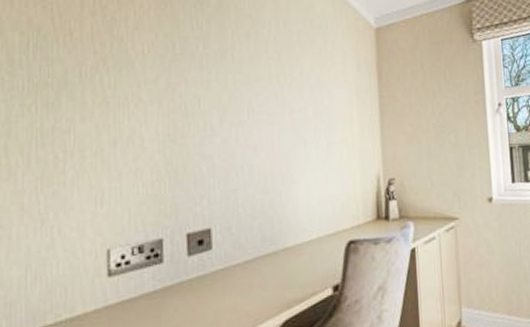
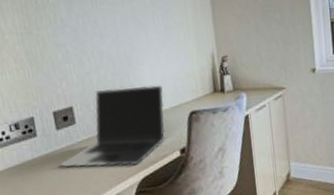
laptop: none [184,207,320,304] -> present [58,85,165,168]

